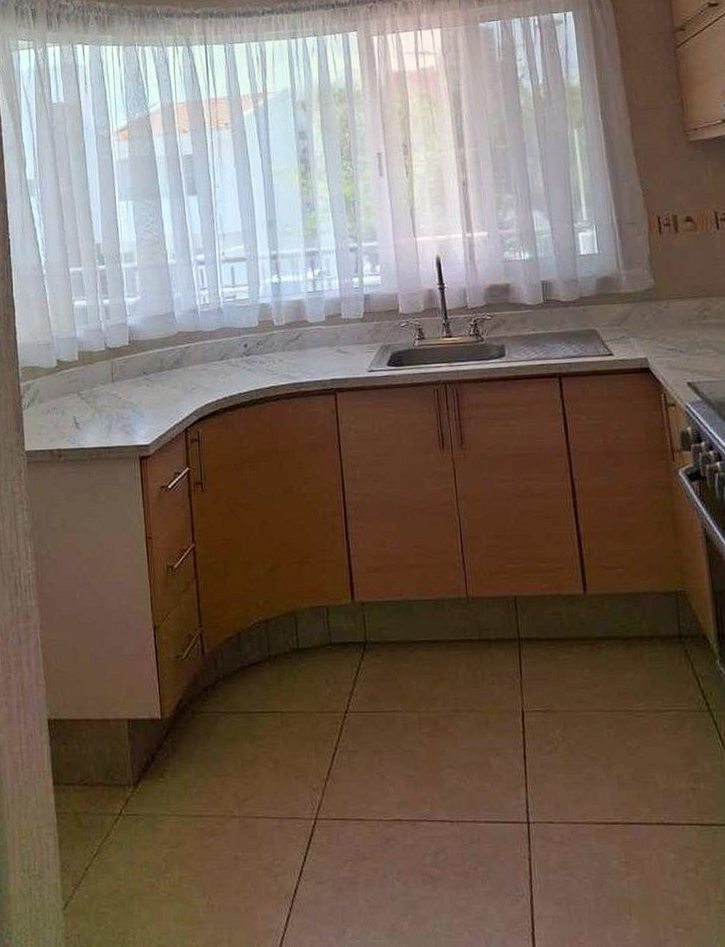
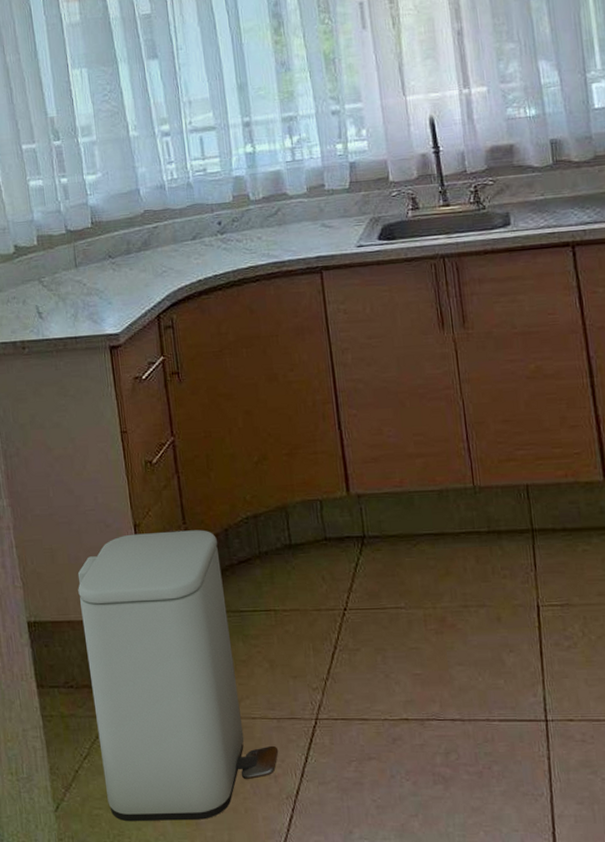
pedal bin: none [97,633,279,920] -> present [77,530,279,822]

